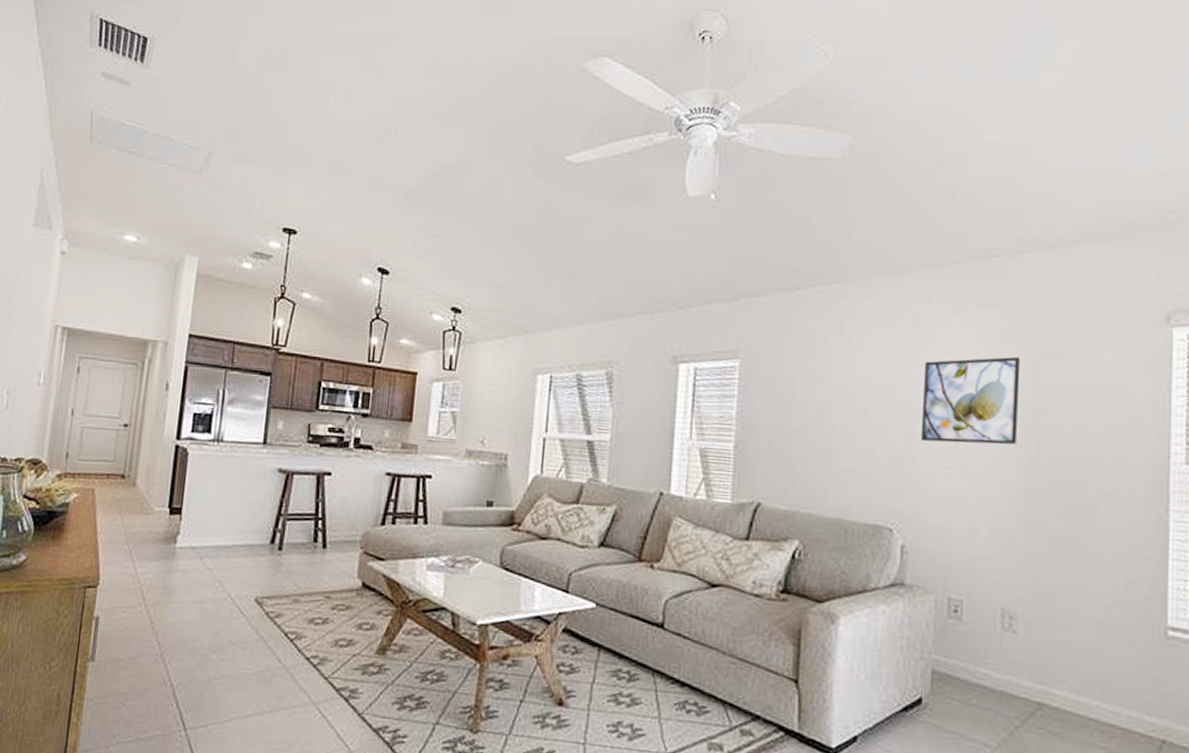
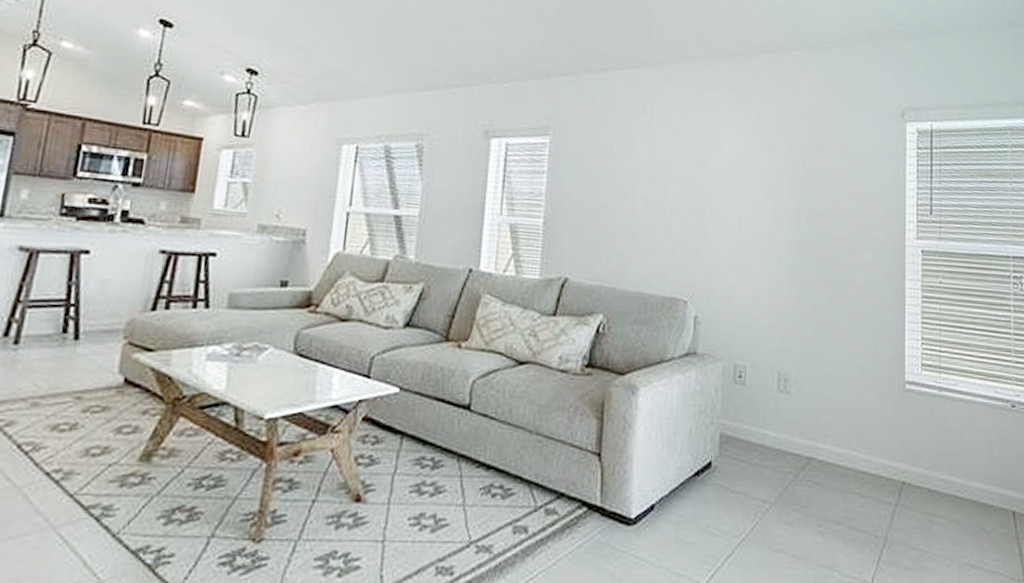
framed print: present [920,356,1021,445] -> none [711,142,793,222]

